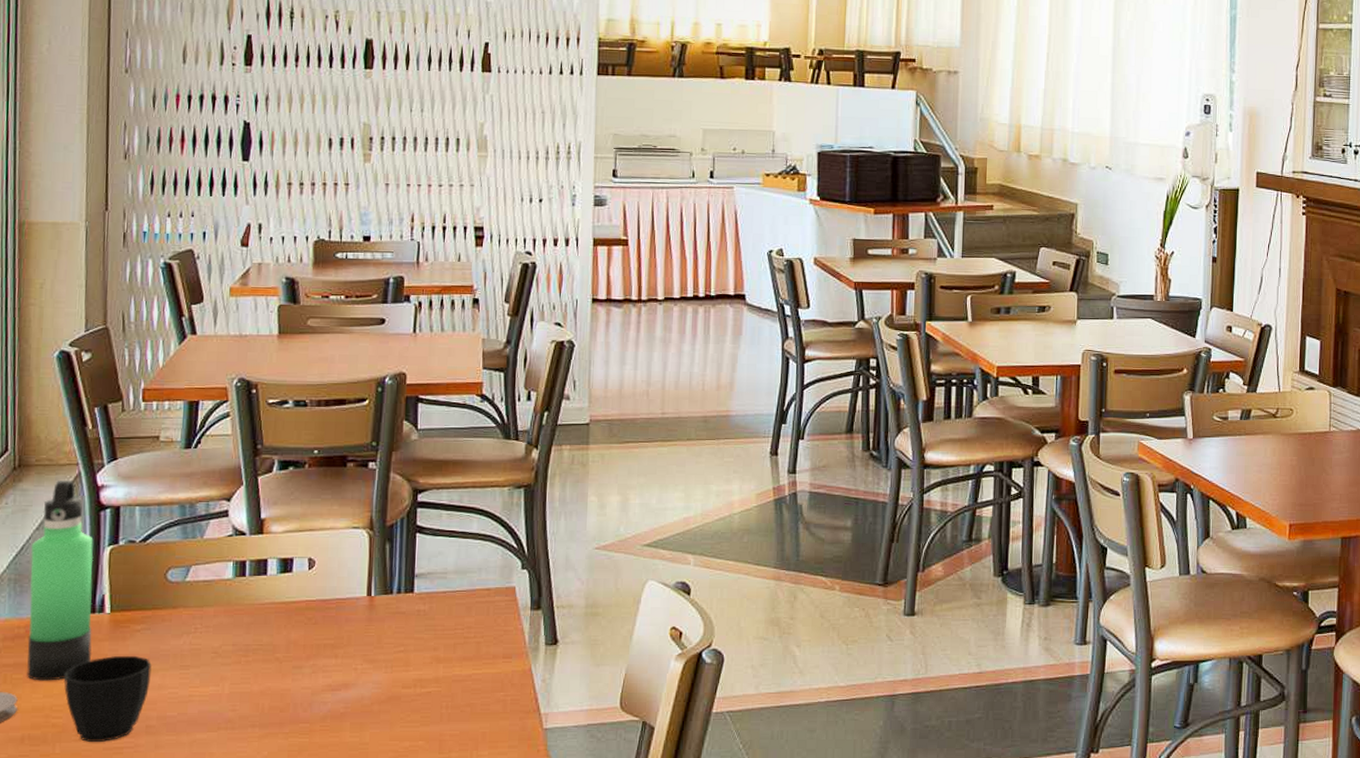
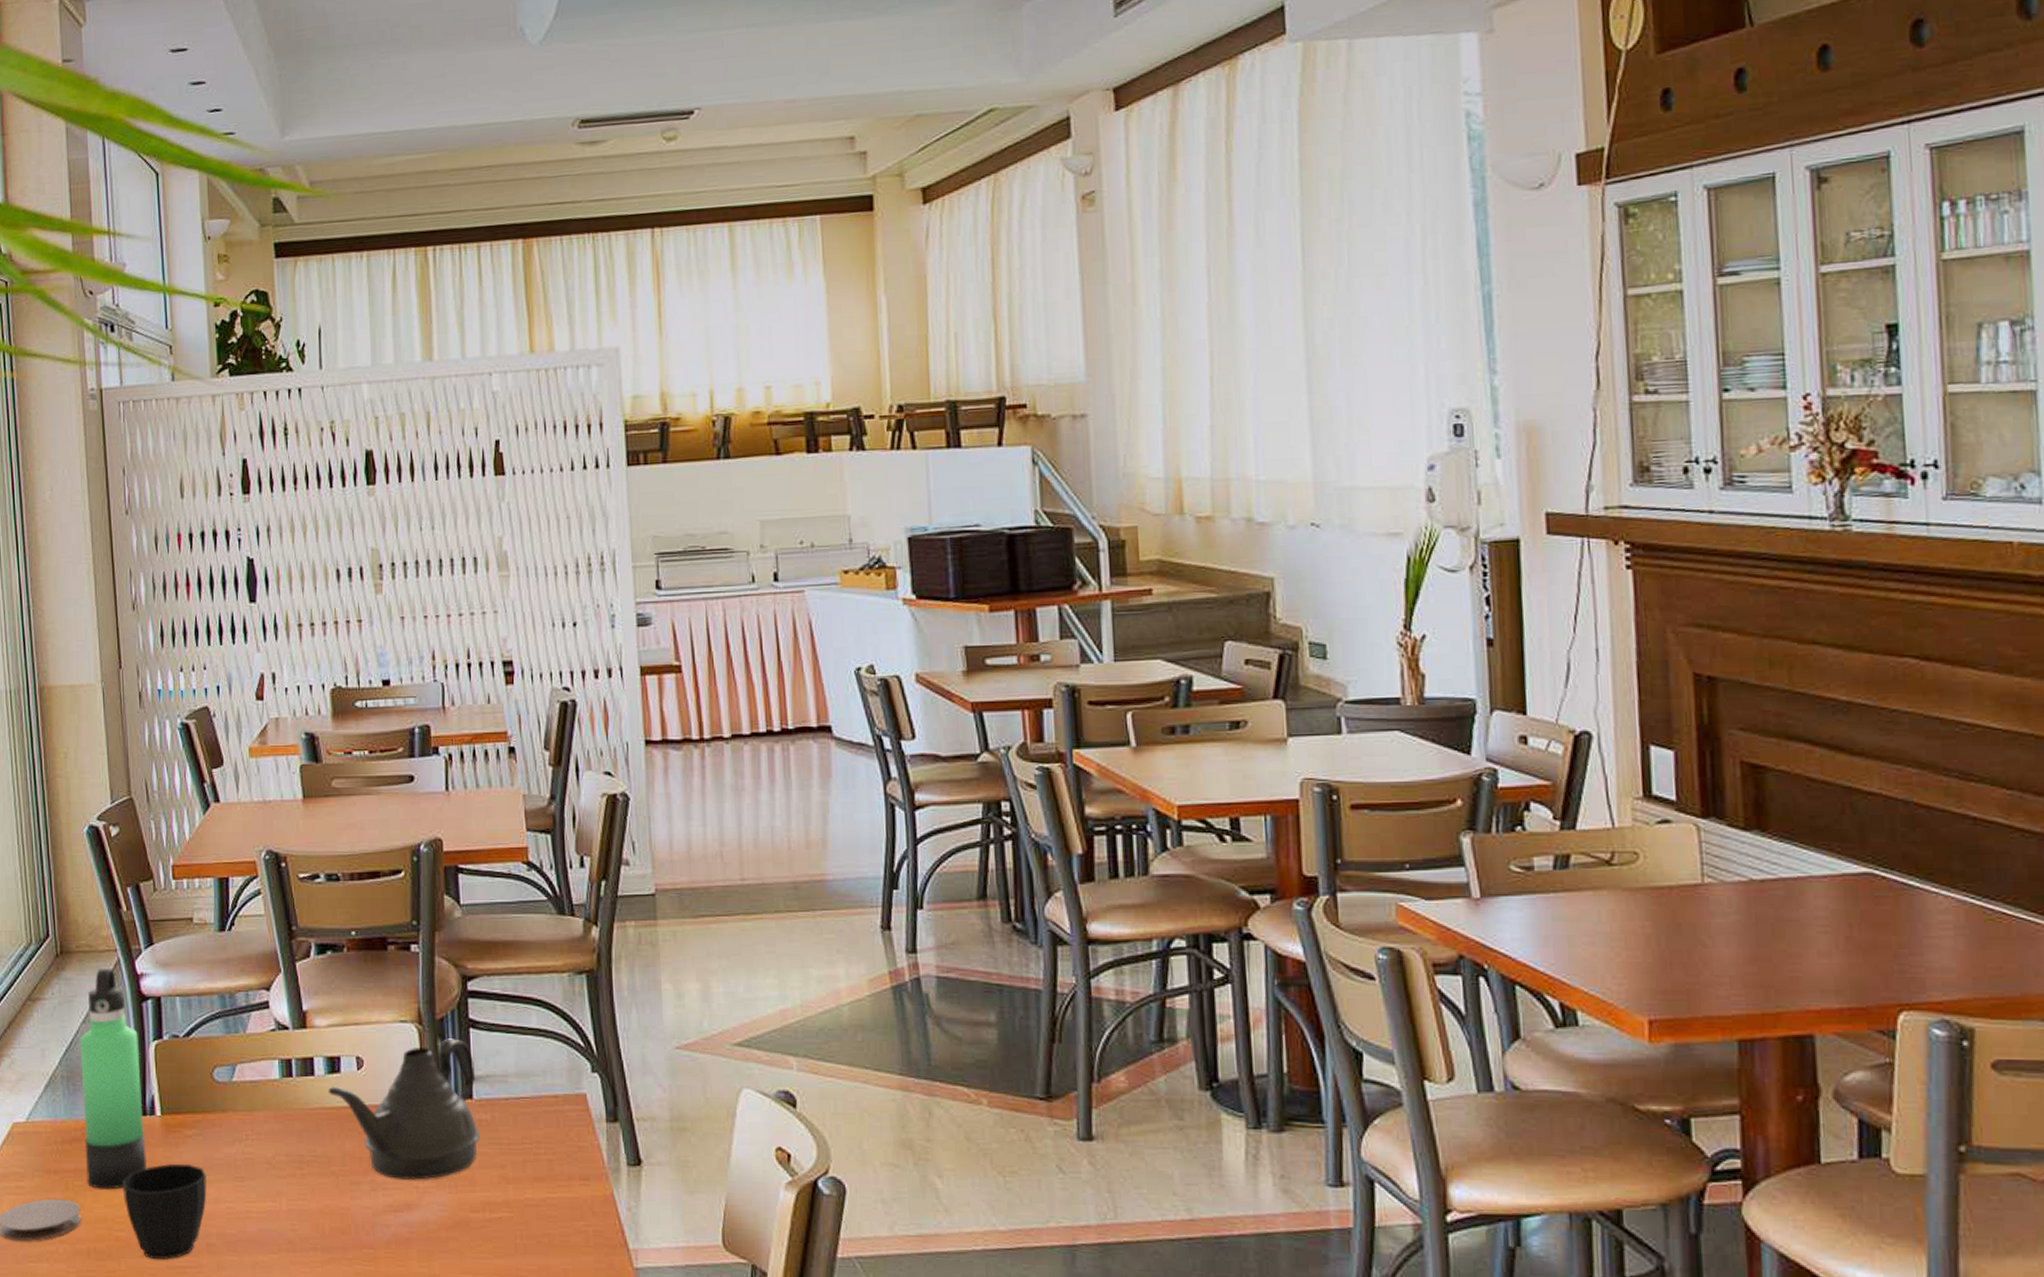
teapot: none [278,542,419,663] -> present [328,1038,480,1180]

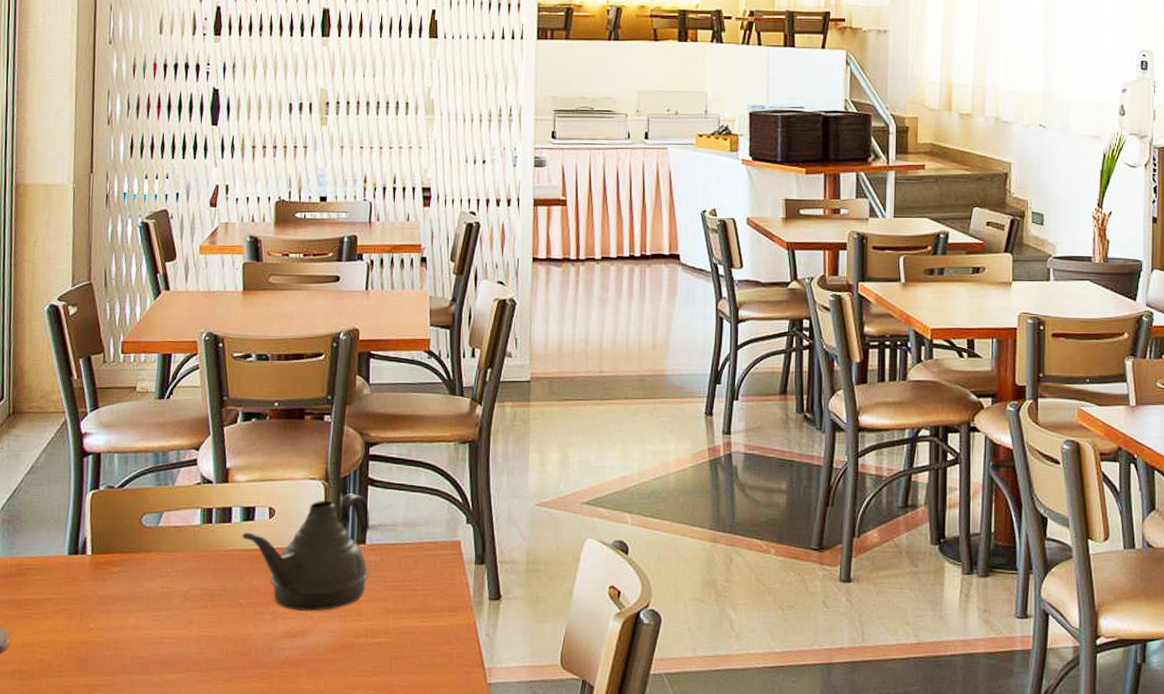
thermos bottle: present [79,967,148,1190] -> none [18,427,77,618]
cup: present [122,1163,207,1259] -> none [50,596,127,679]

